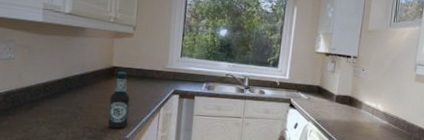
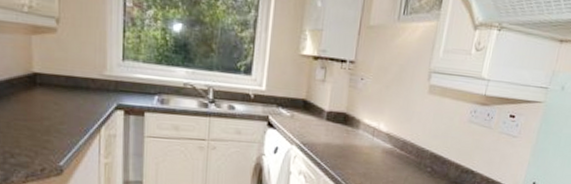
bottle: present [107,71,131,129] -> none [34,79,61,154]

